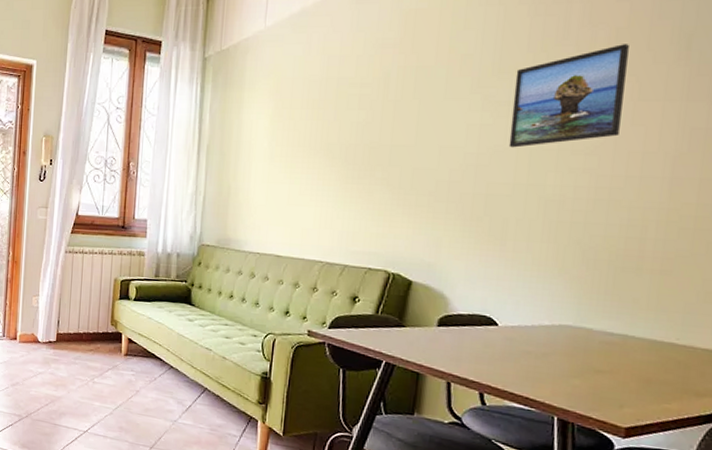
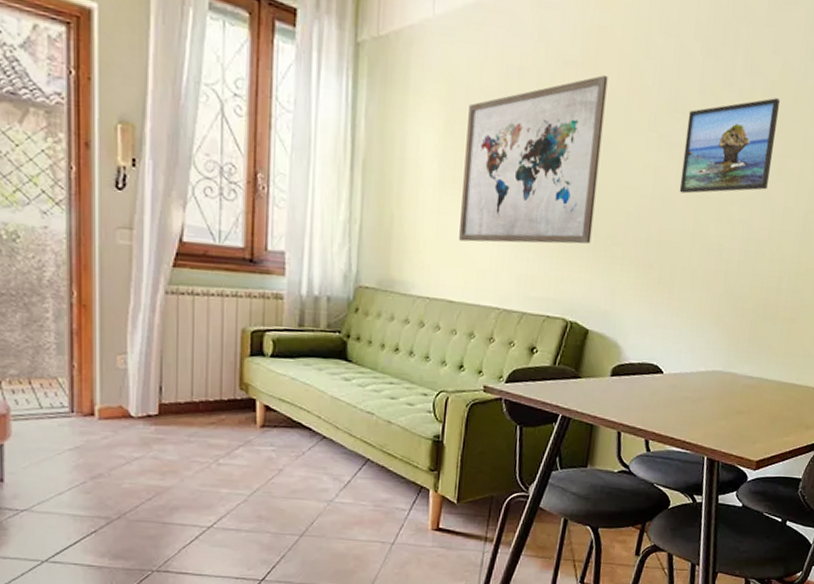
wall art: none [286,50,426,205] -> present [459,74,608,244]

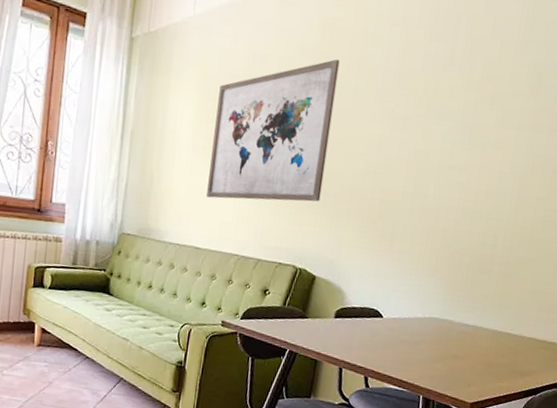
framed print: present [679,98,780,194] -> none [401,76,497,159]

